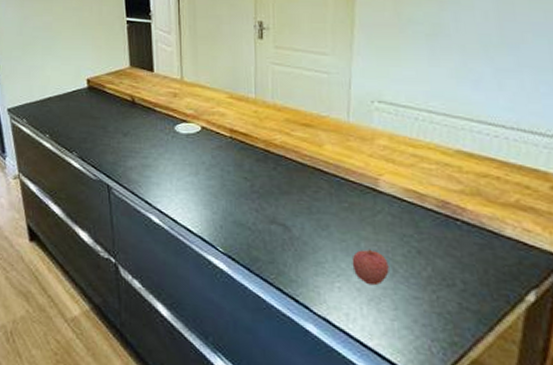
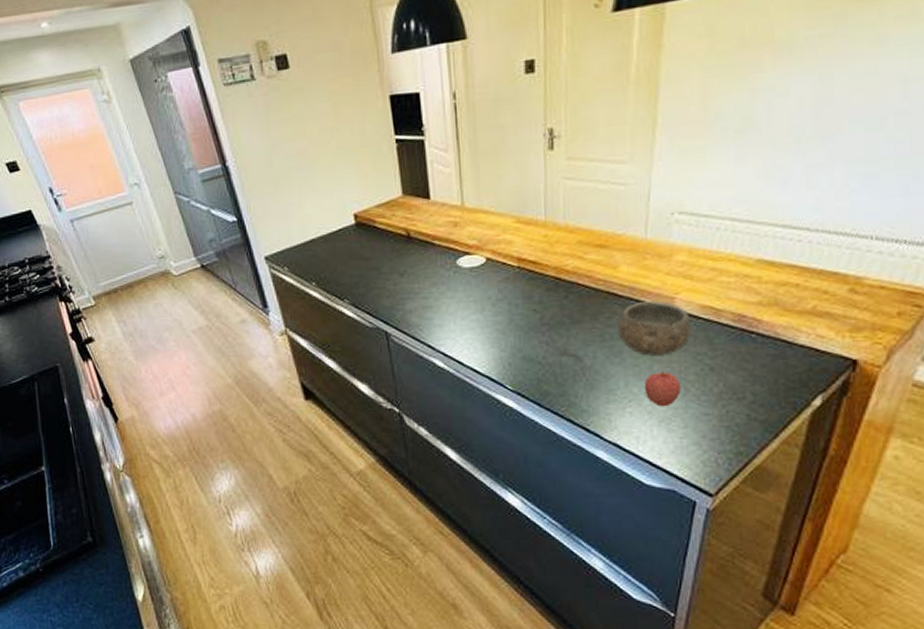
bowl: none [325,179,396,233] -> present [619,300,691,356]

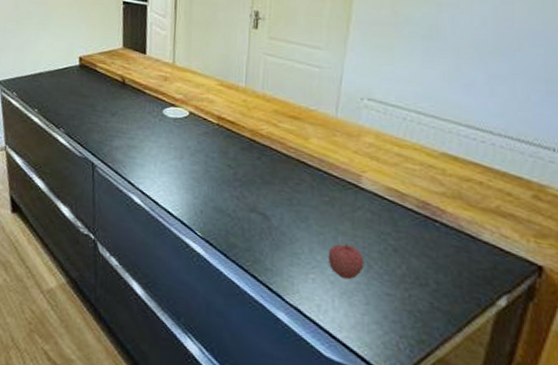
bowl: present [619,300,691,356] -> none [306,173,376,229]

